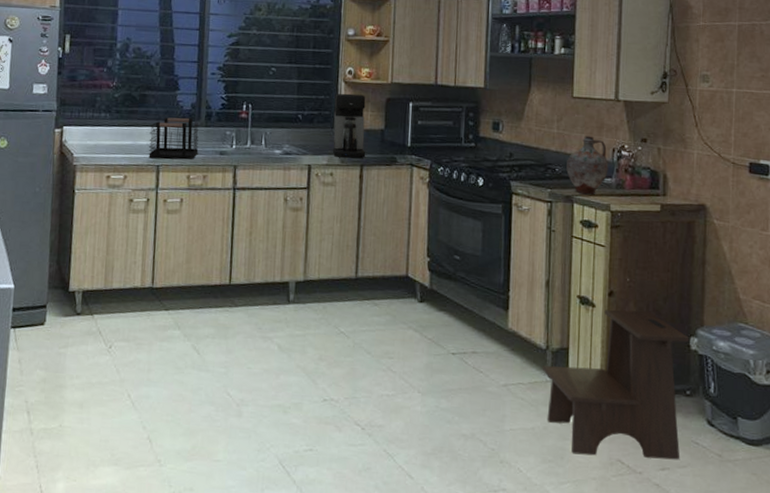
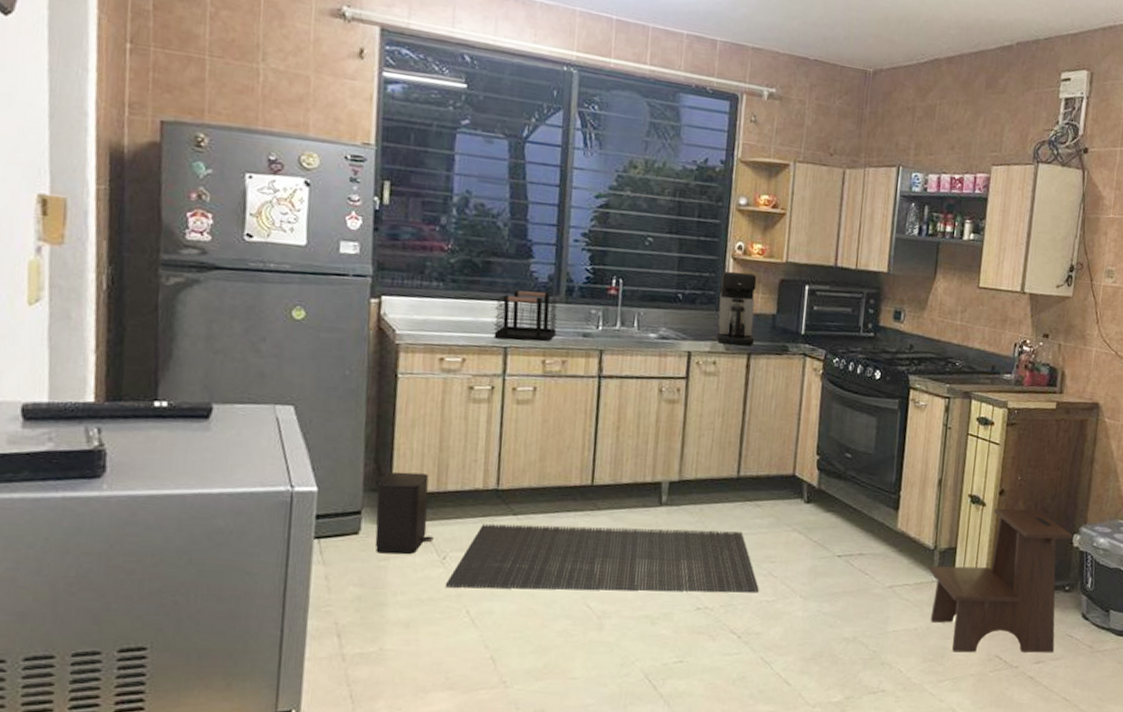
pedal bin: none [56,272,102,343] -> present [375,471,434,554]
floor mat: none [111,317,380,387] -> present [445,523,759,593]
ceramic jug: present [566,135,609,195] -> none [967,329,1009,391]

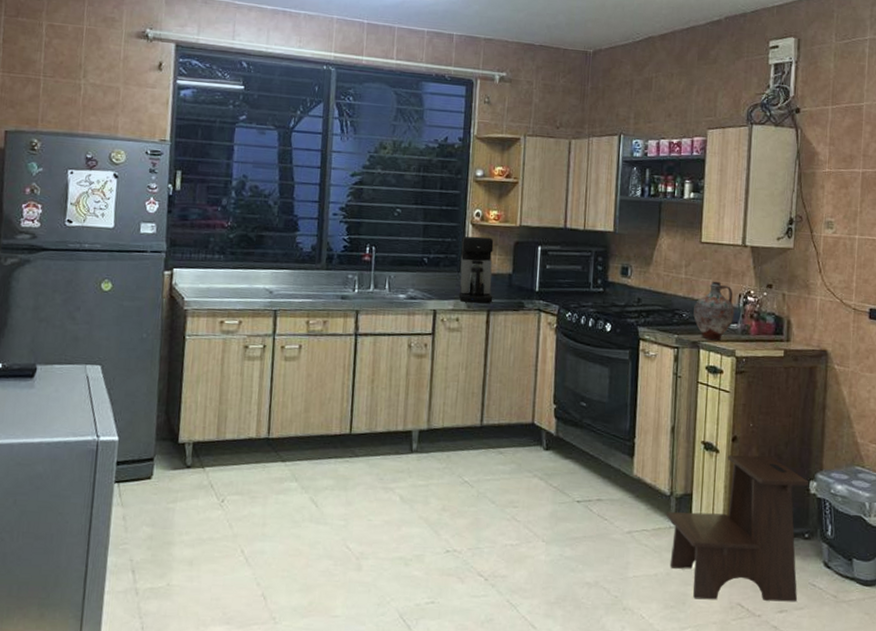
pedal bin: present [375,471,434,554] -> none [164,422,214,497]
floor mat: present [445,523,759,593] -> none [223,469,504,537]
dish rack: present [494,290,558,342] -> none [265,259,320,304]
ceramic jug: none [967,329,1009,391] -> present [693,281,735,341]

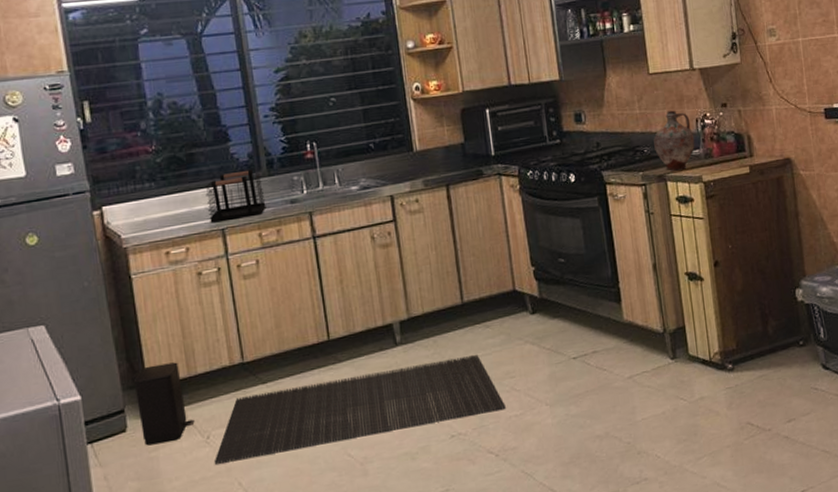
pedal bin: none [164,422,214,497] -> present [131,362,195,446]
floor mat: none [223,469,504,537] -> present [214,354,506,464]
dish rack: none [265,259,320,304] -> present [205,169,266,223]
coffee maker: present [458,236,494,303] -> none [405,109,450,182]
step stool: present [665,454,809,602] -> none [662,274,802,428]

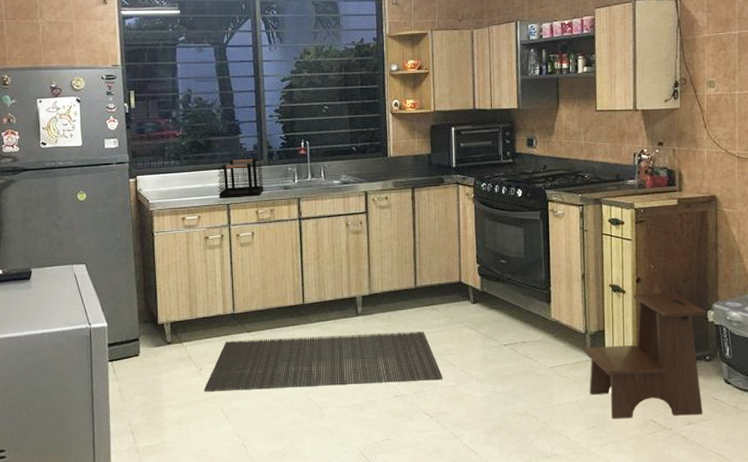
pedal bin: present [131,362,195,446] -> none [147,306,192,369]
ceramic jug: present [653,110,695,171] -> none [594,144,631,196]
step stool: none [662,274,802,428] -> present [582,293,707,419]

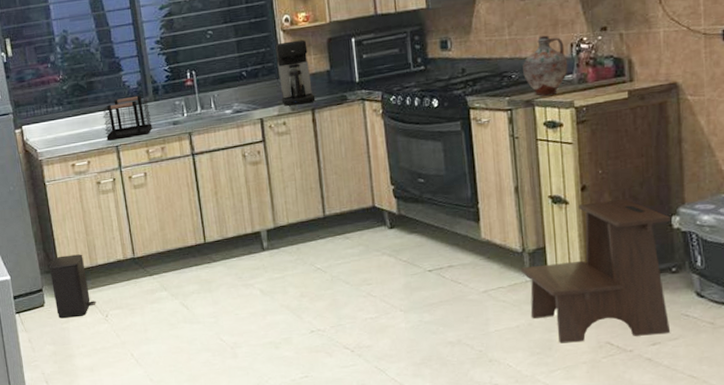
pedal bin: none [147,306,192,369] -> present [47,254,96,319]
floor mat: present [203,331,443,392] -> none [111,262,362,338]
coffee maker: none [384,124,416,182] -> present [275,39,316,106]
ceramic jug: none [594,144,631,196] -> present [523,35,568,96]

